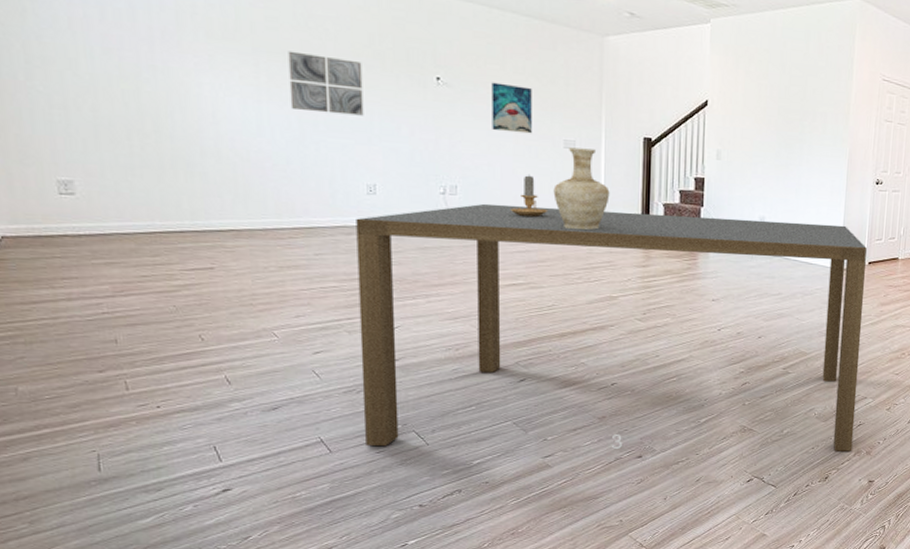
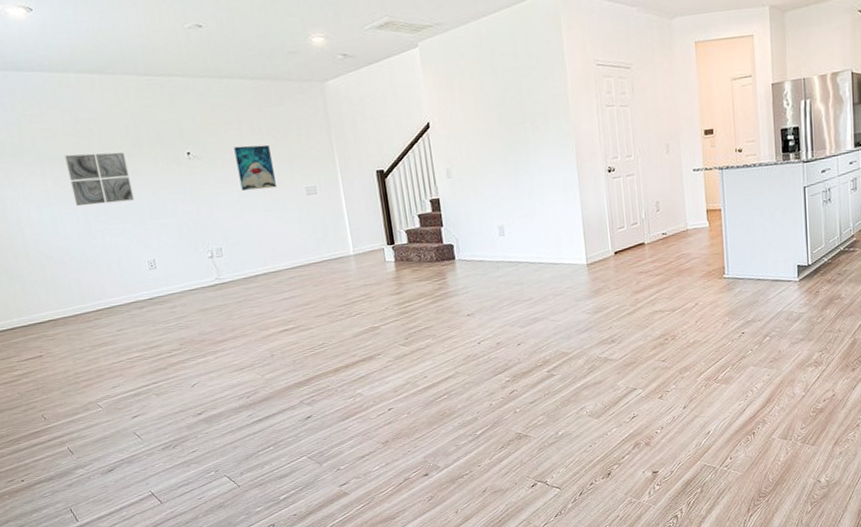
dining table: present [356,203,868,451] -> none [144,219,631,494]
candlestick: present [510,174,549,218] -> none [270,225,304,266]
vase: present [553,147,610,230] -> none [304,191,356,270]

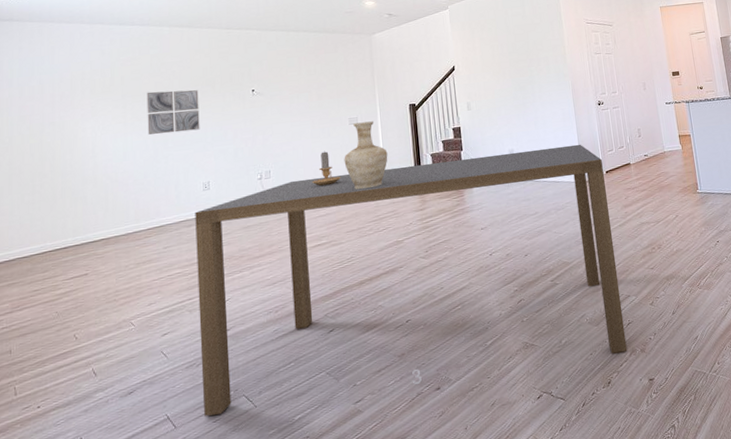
dining table: none [144,219,631,494] -> present [195,144,628,416]
wall art: present [234,144,276,191] -> none [292,83,324,122]
candlestick: none [270,225,304,266] -> present [312,150,342,187]
vase: none [304,191,356,270] -> present [344,121,388,189]

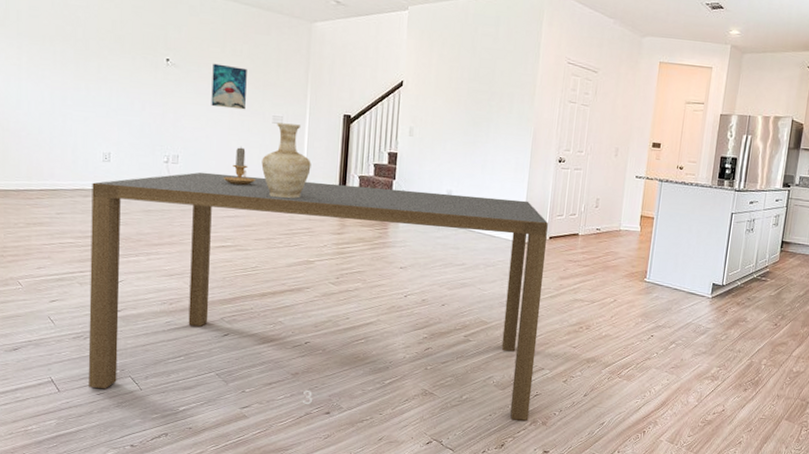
wall art: present [146,89,200,135] -> none [45,35,105,92]
wall art: none [292,83,324,122] -> present [211,63,247,110]

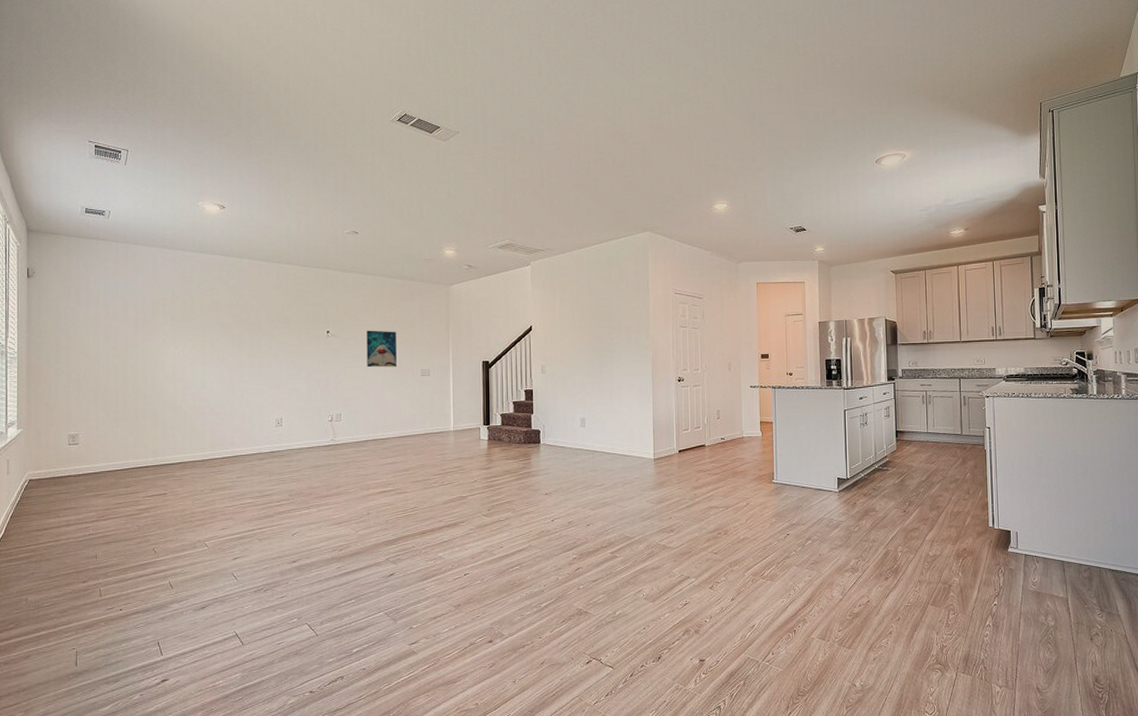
dining table: present [88,172,549,421] -> none [267,419,681,638]
candlestick: present [223,146,257,186] -> none [381,399,410,435]
vase: present [261,123,311,199] -> none [414,375,458,441]

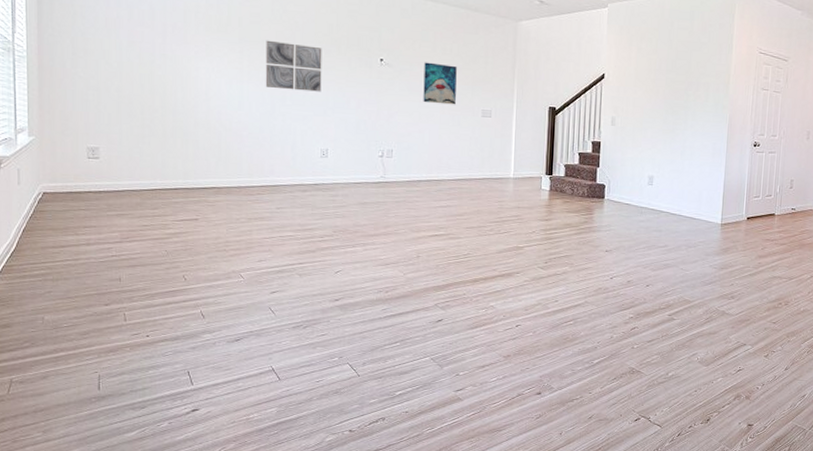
wall art: none [225,323,275,367] -> present [265,40,322,92]

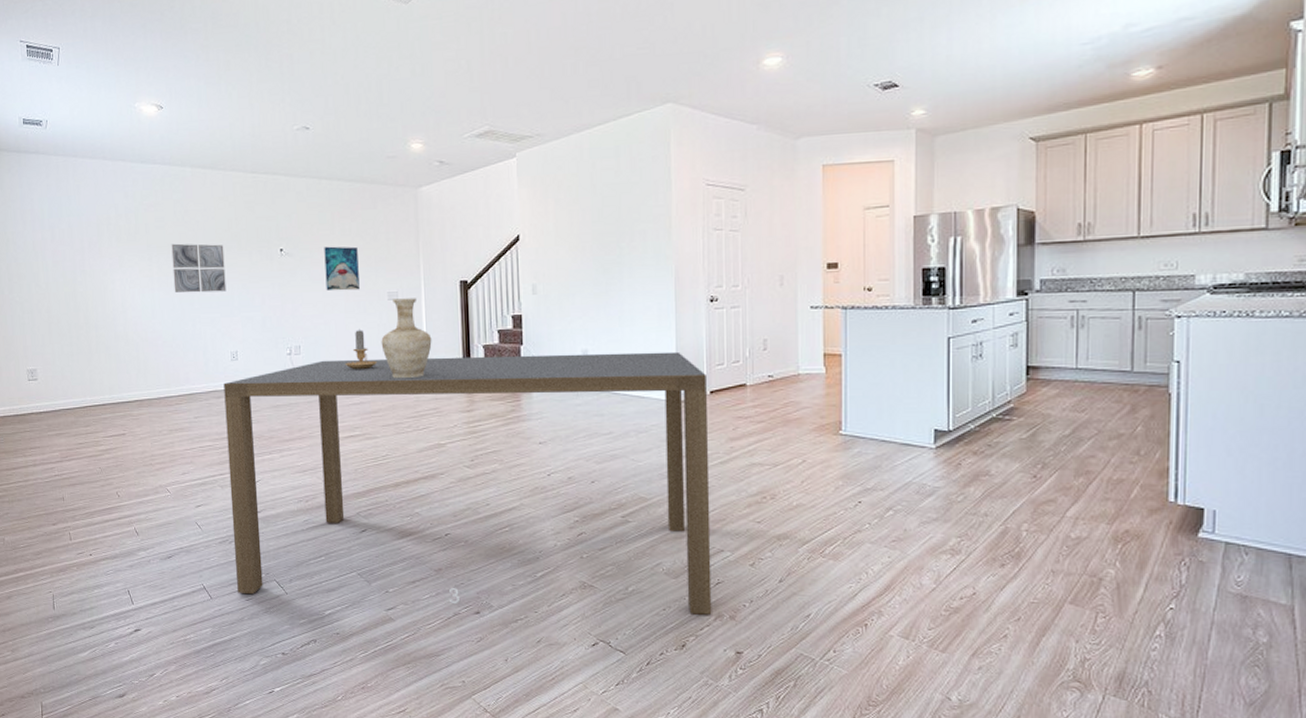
dining table: none [308,164,746,395] -> present [223,351,712,615]
candlestick: none [435,139,467,177] -> present [345,328,378,370]
vase: none [472,116,519,188] -> present [381,298,432,378]

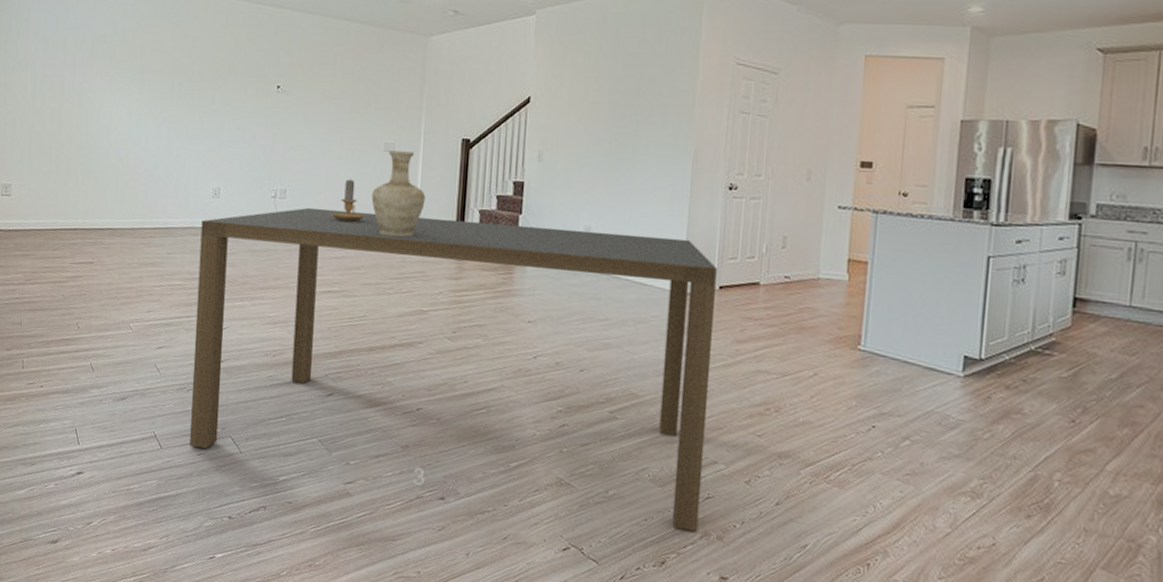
wall art: present [171,243,227,293] -> none [162,68,219,124]
wall art: present [324,246,360,291] -> none [320,88,358,138]

